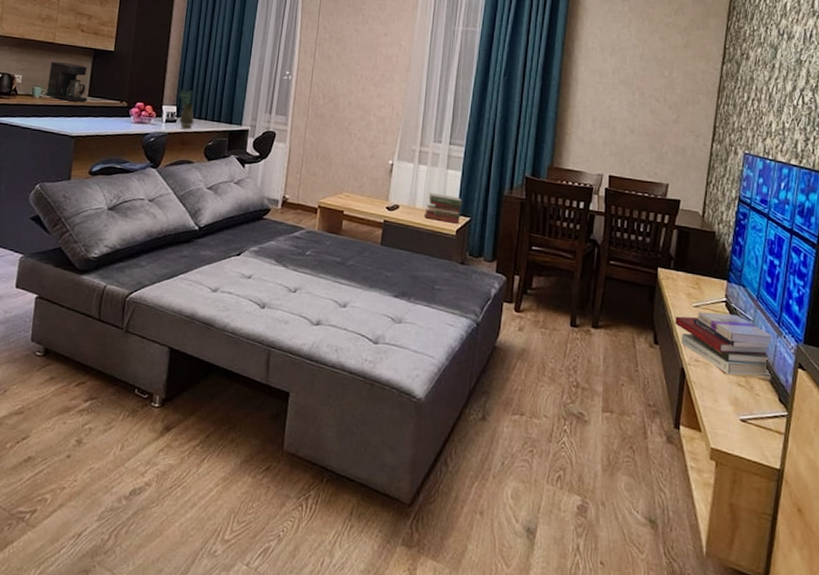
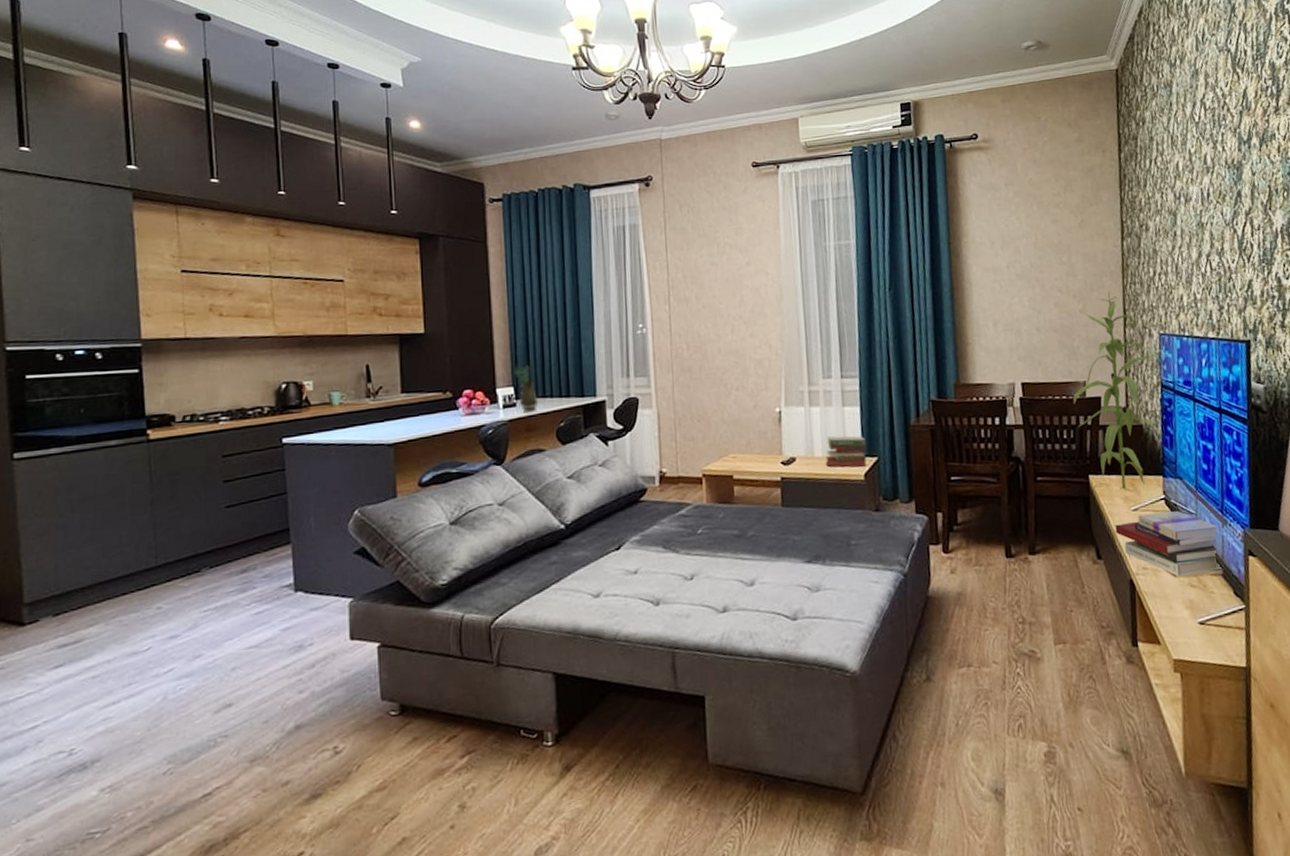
coffee maker: present [46,62,88,102] -> none [347,356,401,404]
plant: none [653,108,745,288] -> present [1073,292,1163,491]

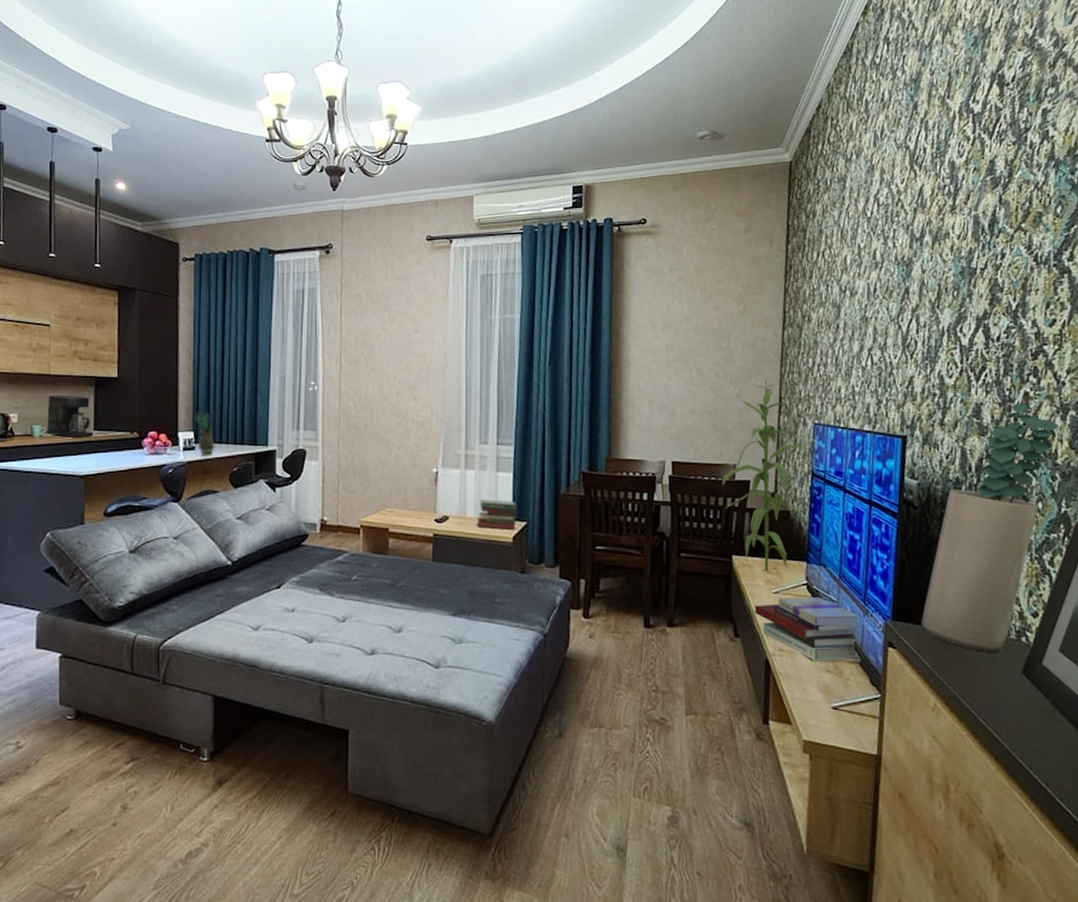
coffee maker: none [347,356,401,404] -> present [46,395,94,439]

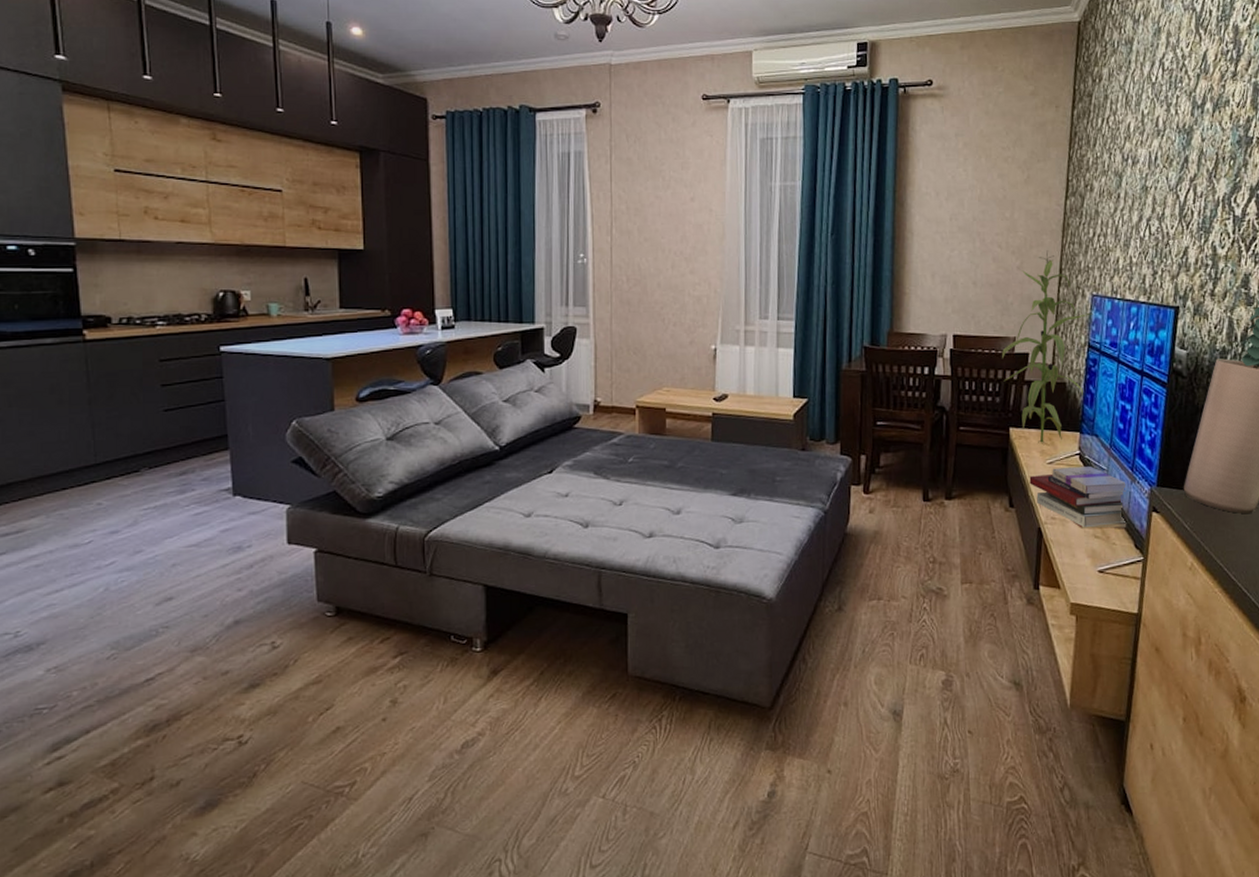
coffee maker: present [46,395,94,439] -> none [285,270,340,318]
vase: present [194,412,214,457] -> none [452,287,476,336]
books: present [477,499,518,530] -> none [757,376,798,407]

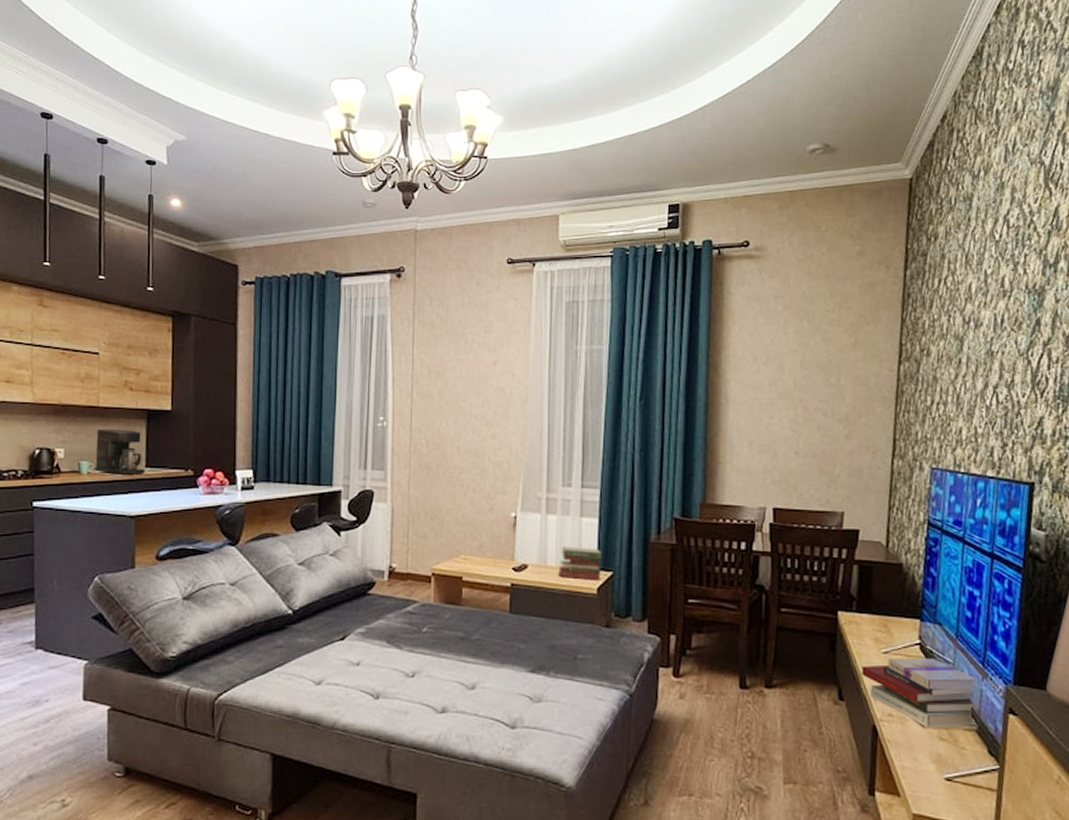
coffee maker: none [285,270,340,318] -> present [95,429,145,476]
books: none [757,376,798,407] -> present [558,547,603,580]
plant: present [1001,250,1093,444] -> none [827,419,933,631]

